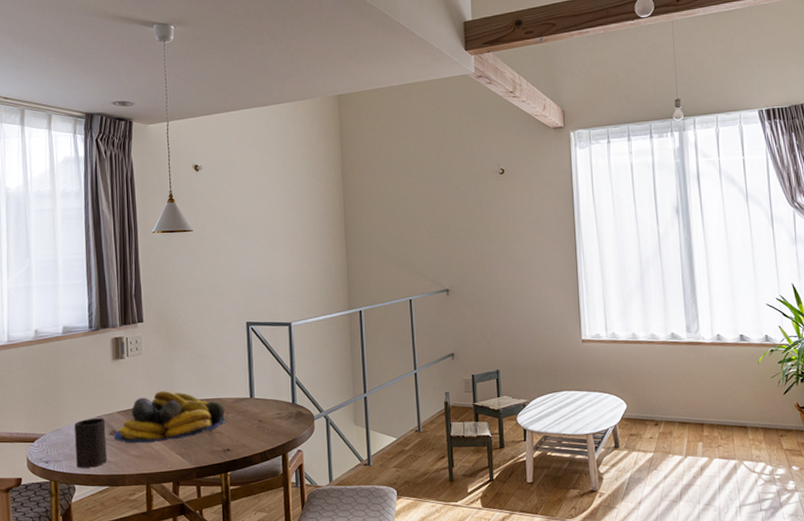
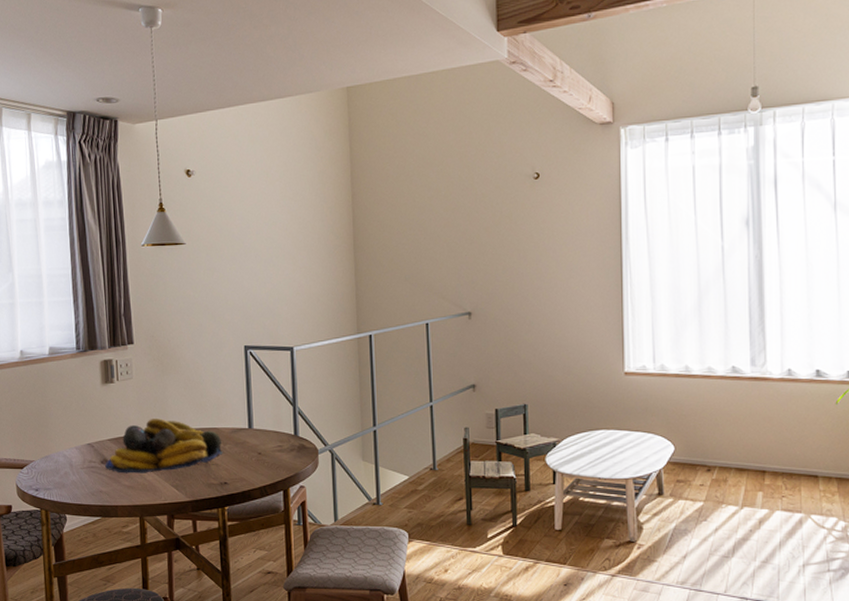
cup: present [75,418,107,468] -> none [64,446,99,497]

